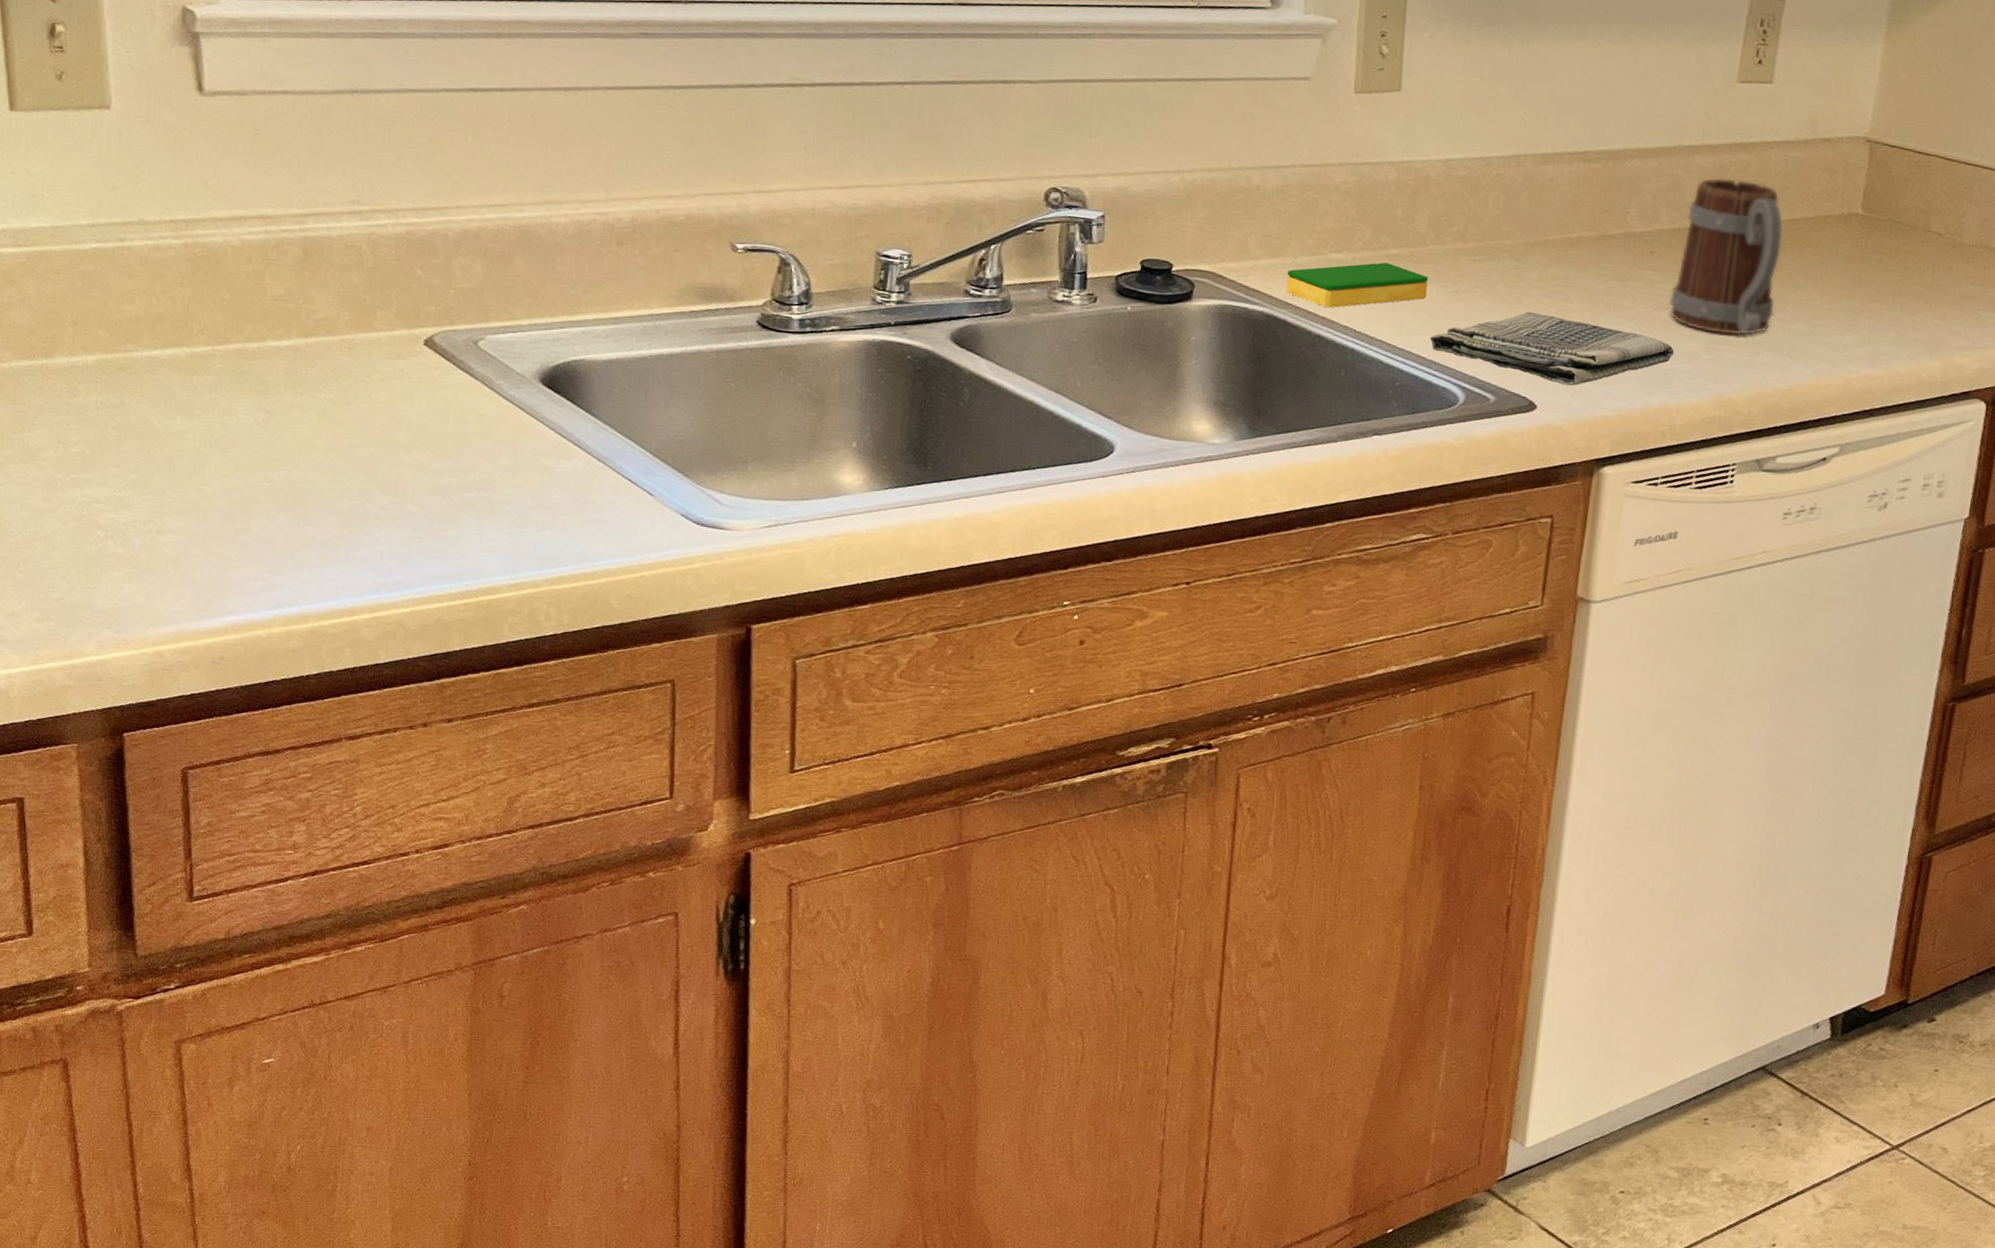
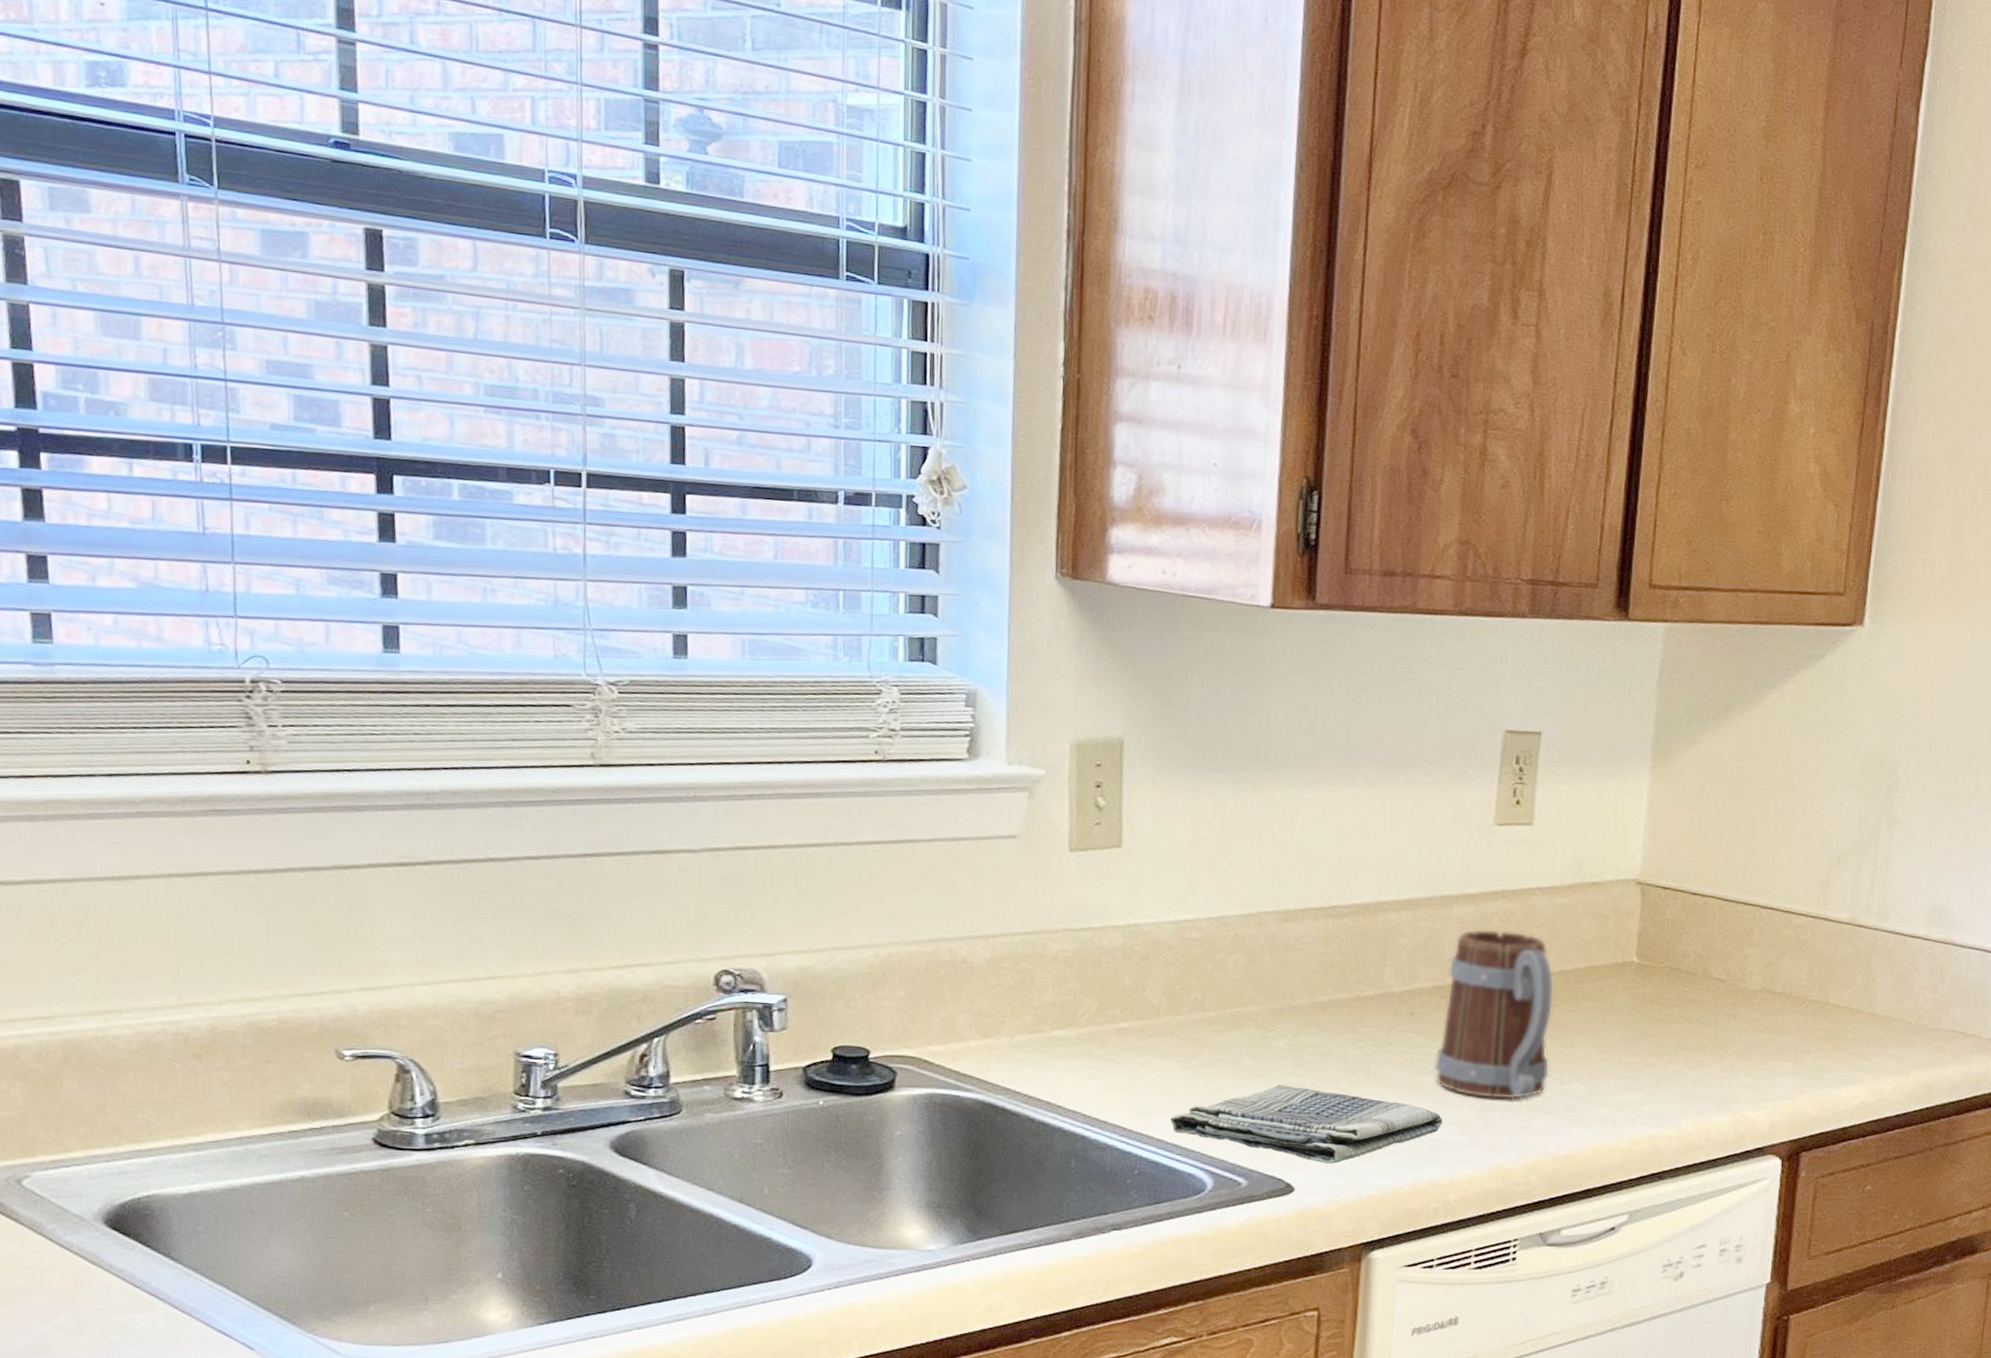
dish sponge: present [1286,262,1428,308] -> none [1002,1037,1164,1092]

